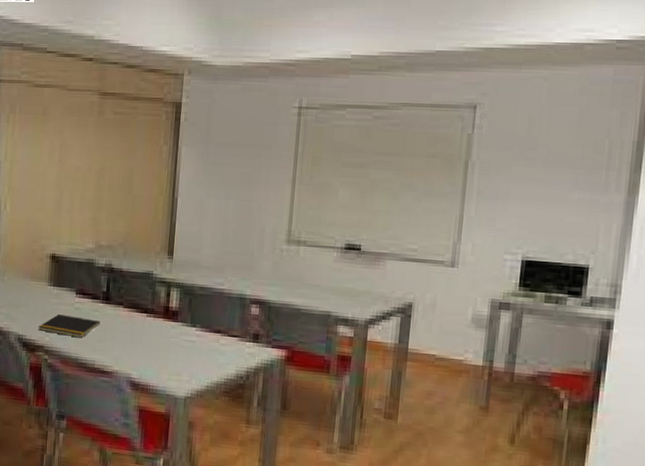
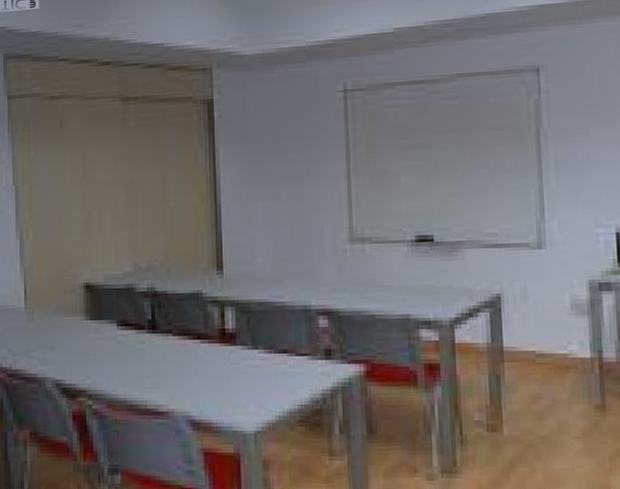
notepad: present [38,313,101,338] -> none [78,350,149,377]

